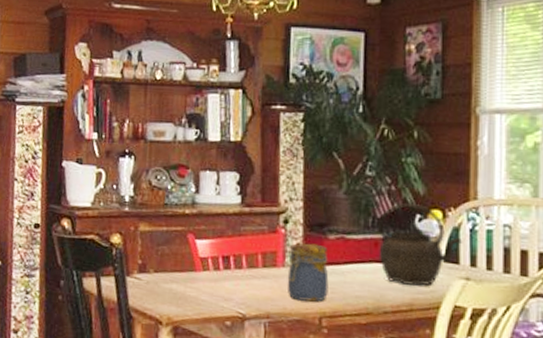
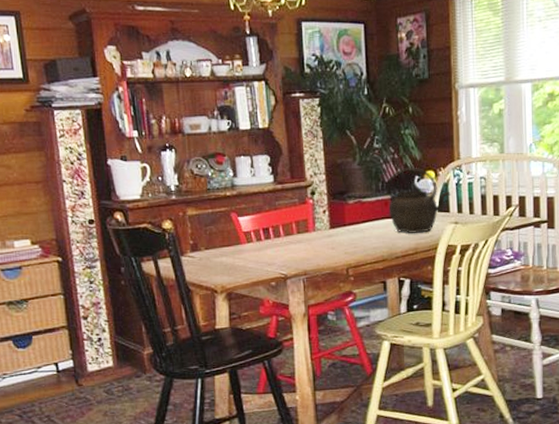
jar: present [287,242,329,302] -> none [317,209,352,257]

